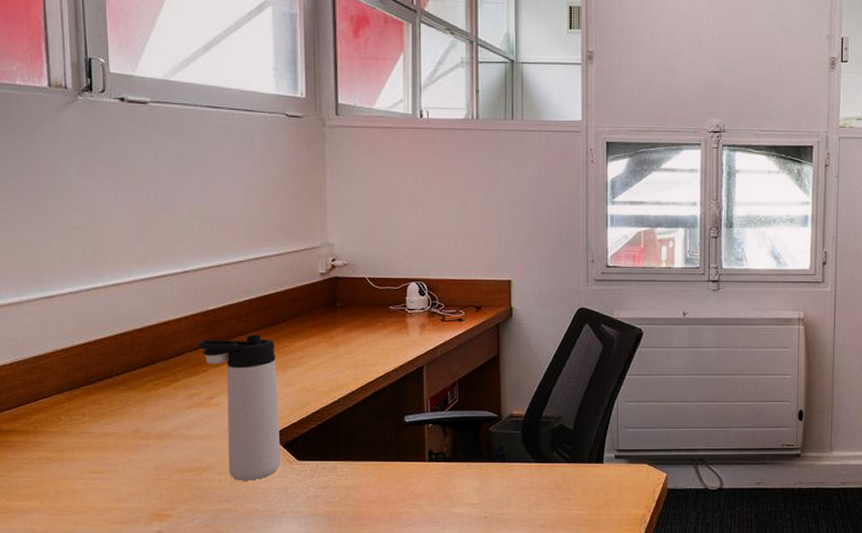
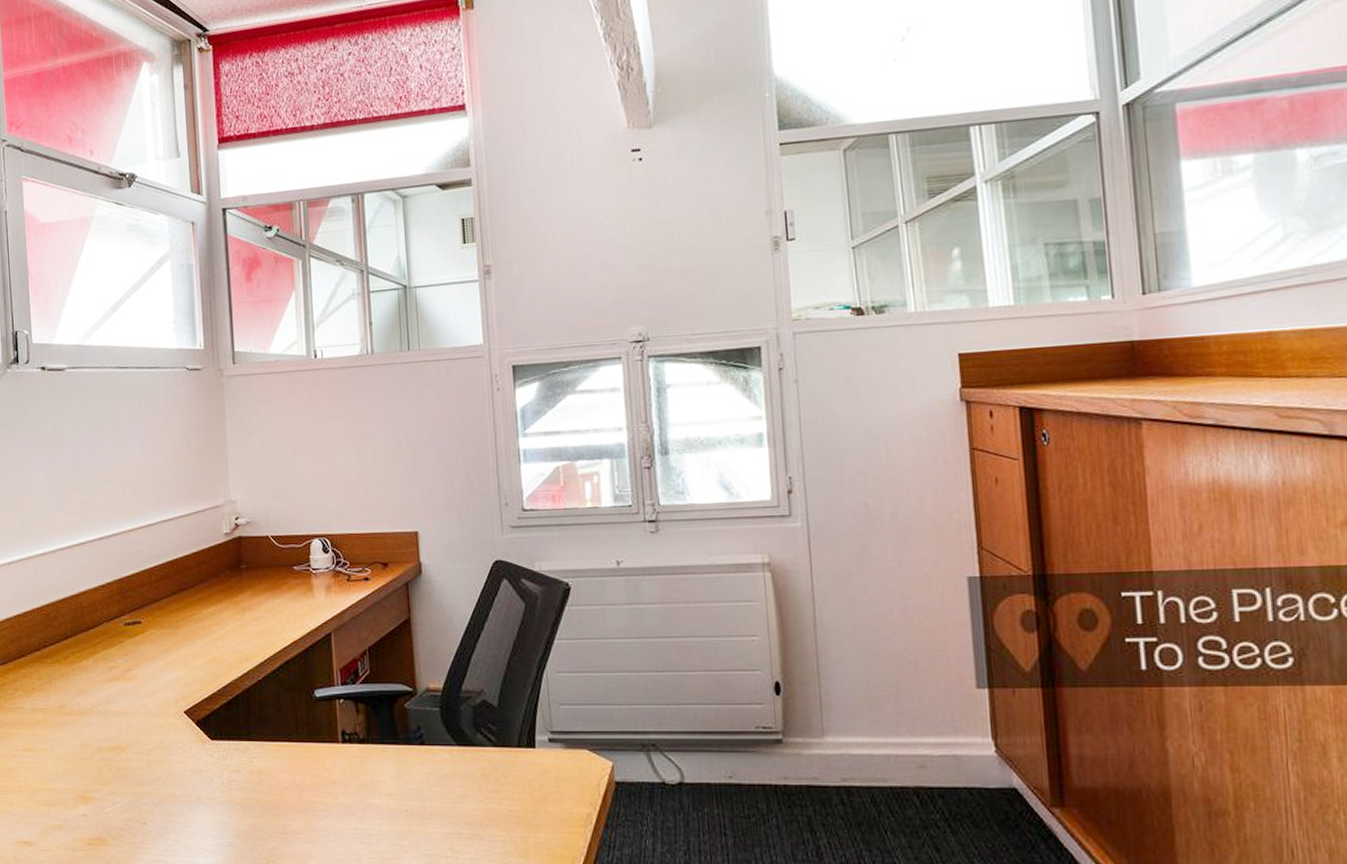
thermos bottle: present [198,335,282,481] -> none [114,602,195,762]

